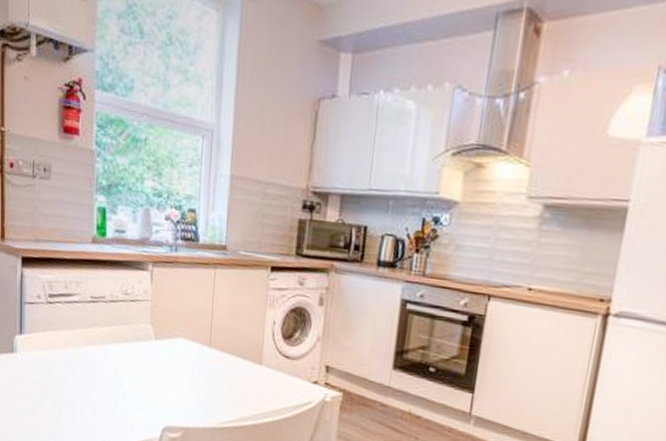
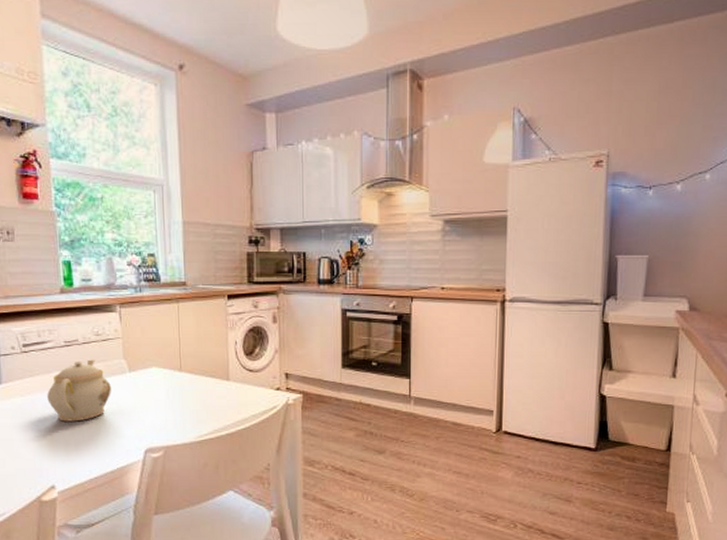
teapot: none [68,319,134,386] -> present [47,359,111,422]

